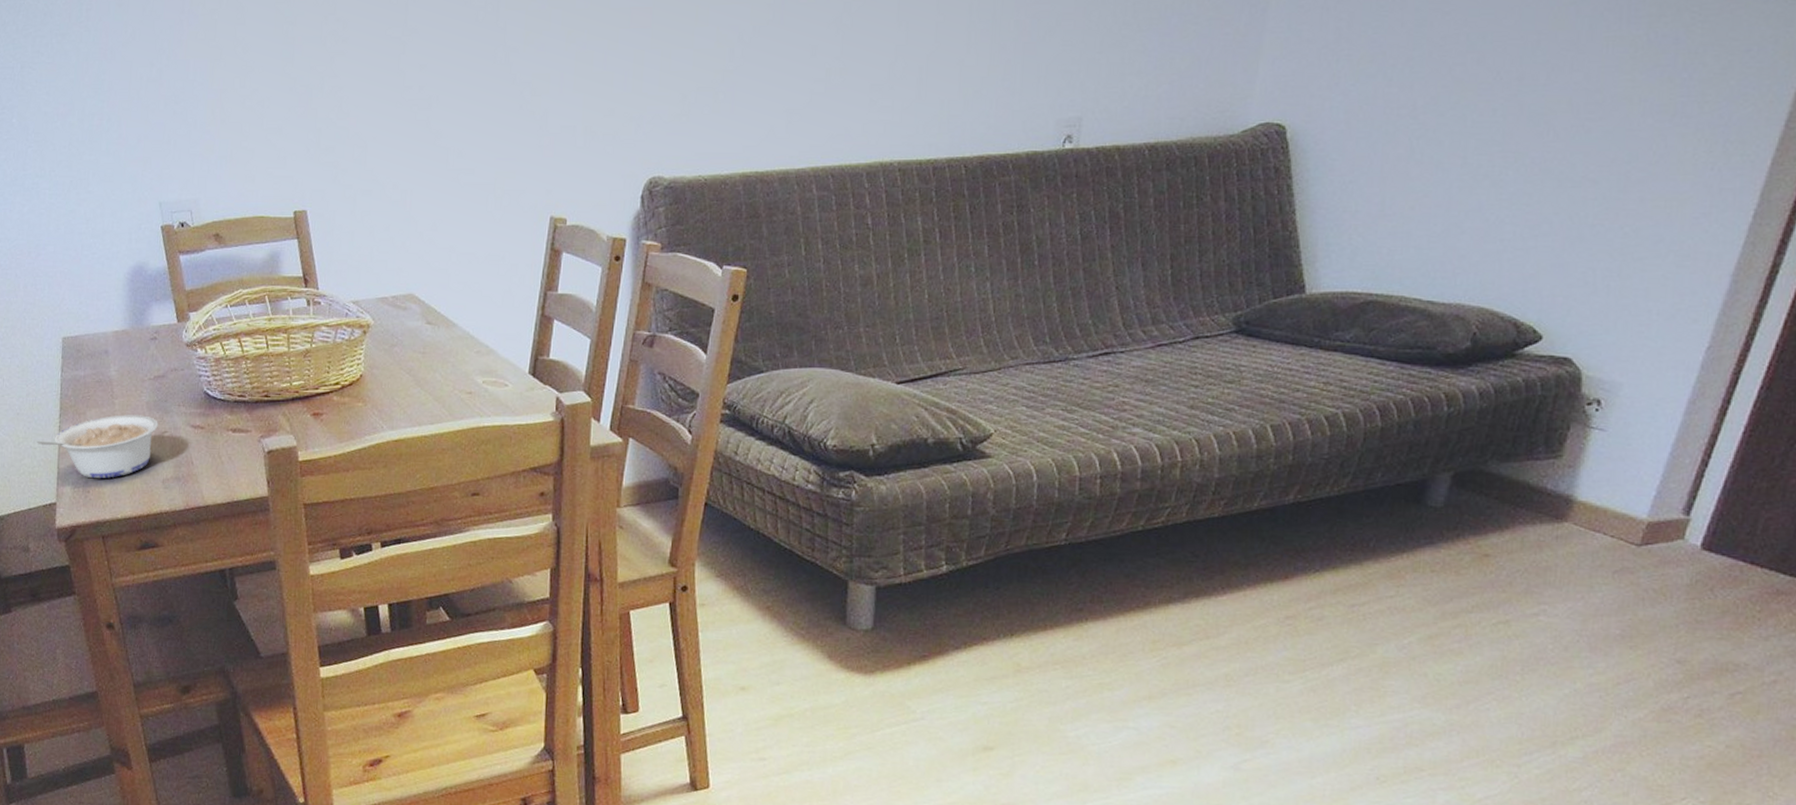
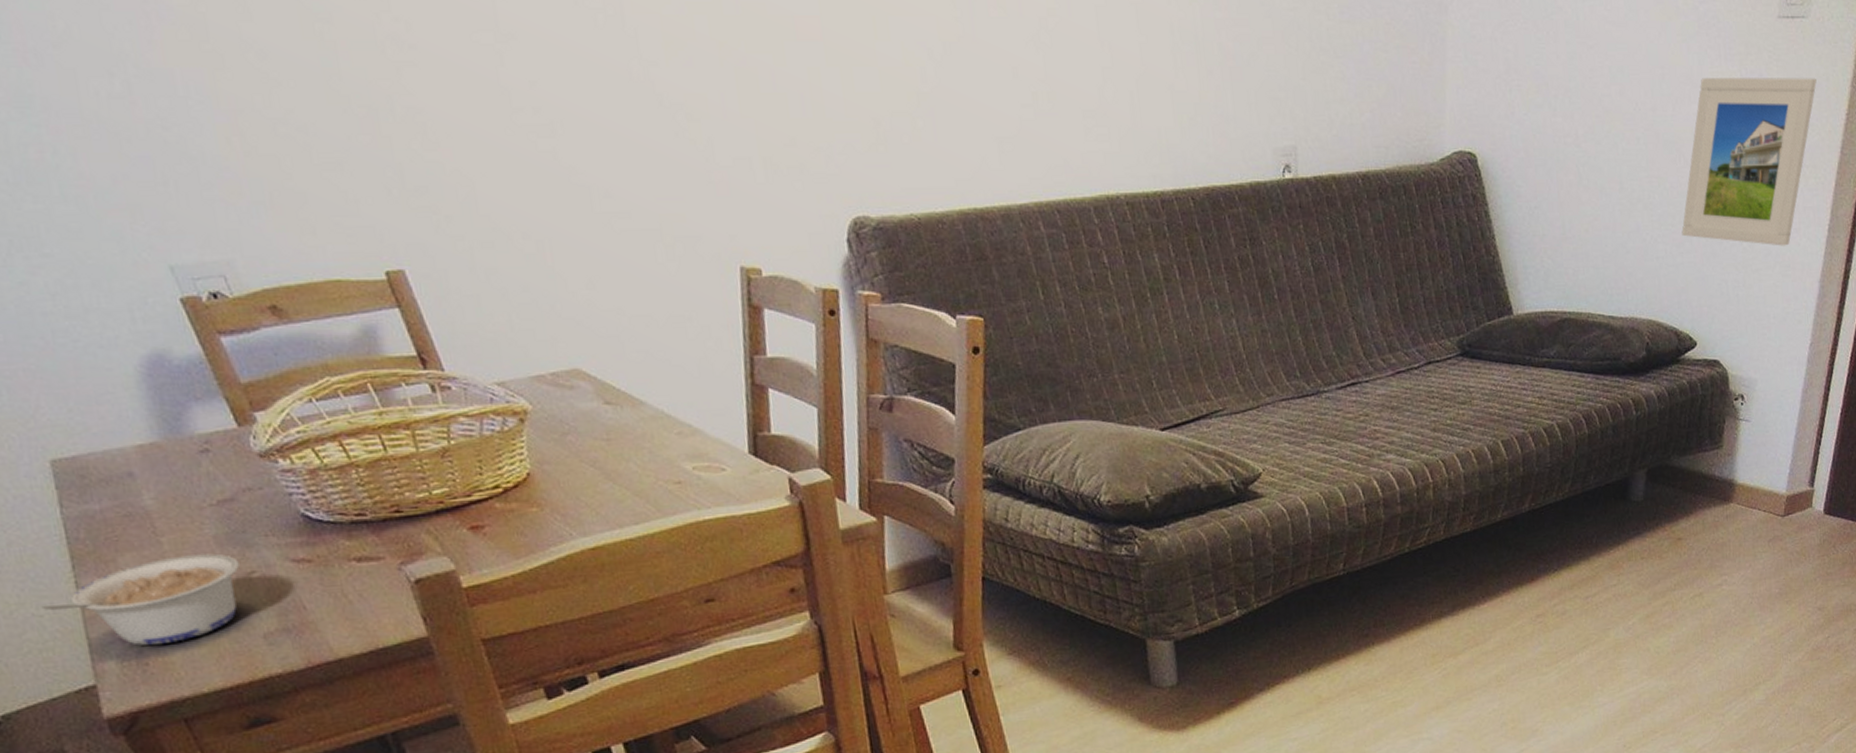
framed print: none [1539,40,1759,233] -> present [1681,78,1817,246]

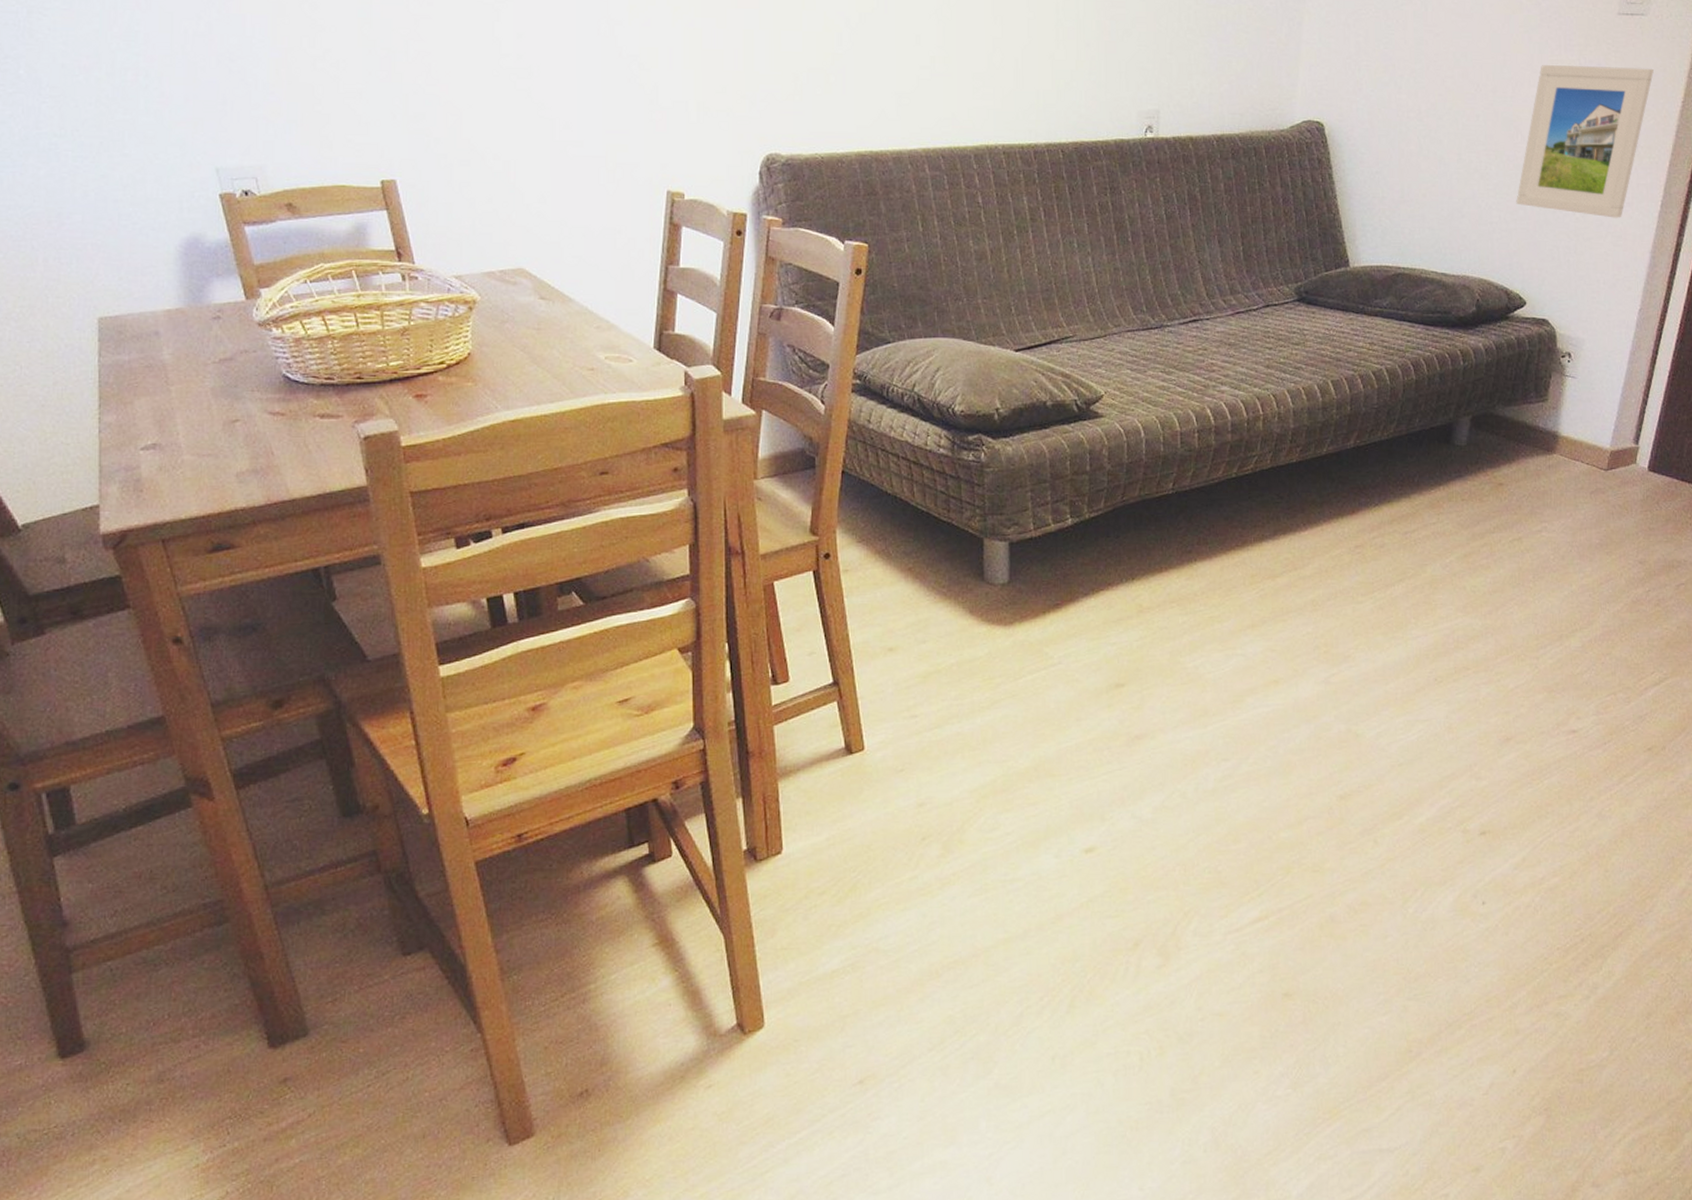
legume: present [41,553,240,646] -> none [69,403,227,476]

